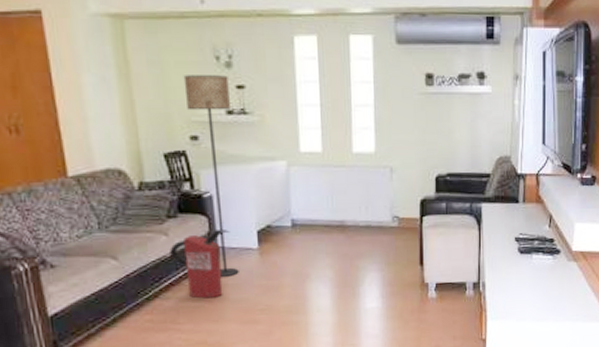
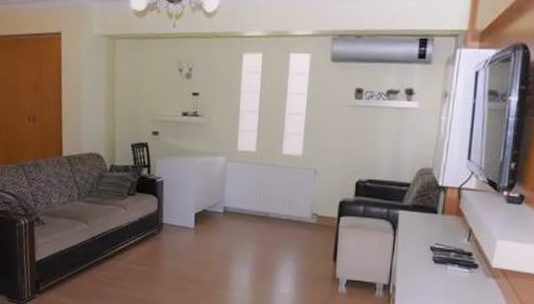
fire extinguisher: present [170,230,230,299] -> none [126,209,174,265]
floor lamp: present [183,75,239,278] -> none [153,83,187,249]

